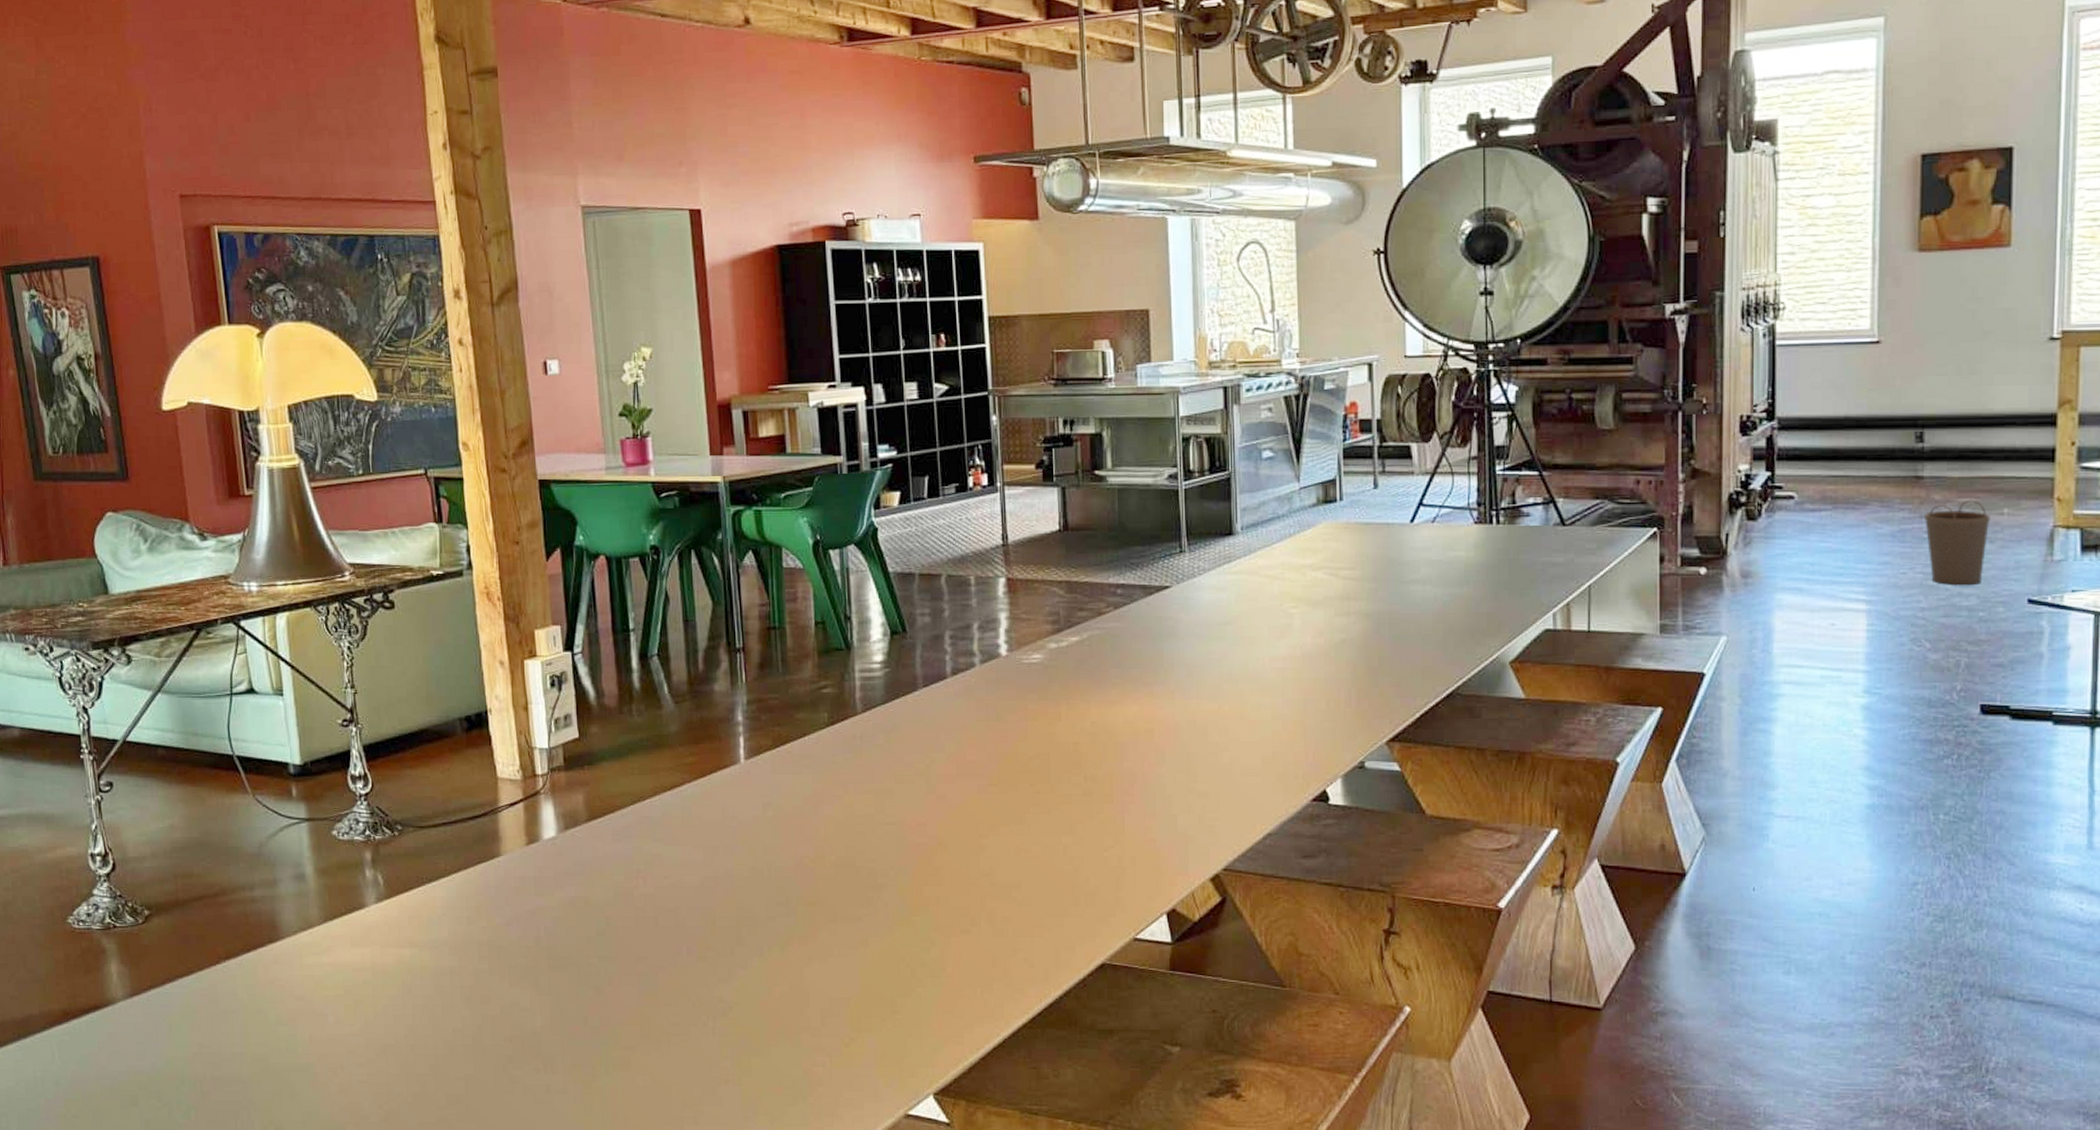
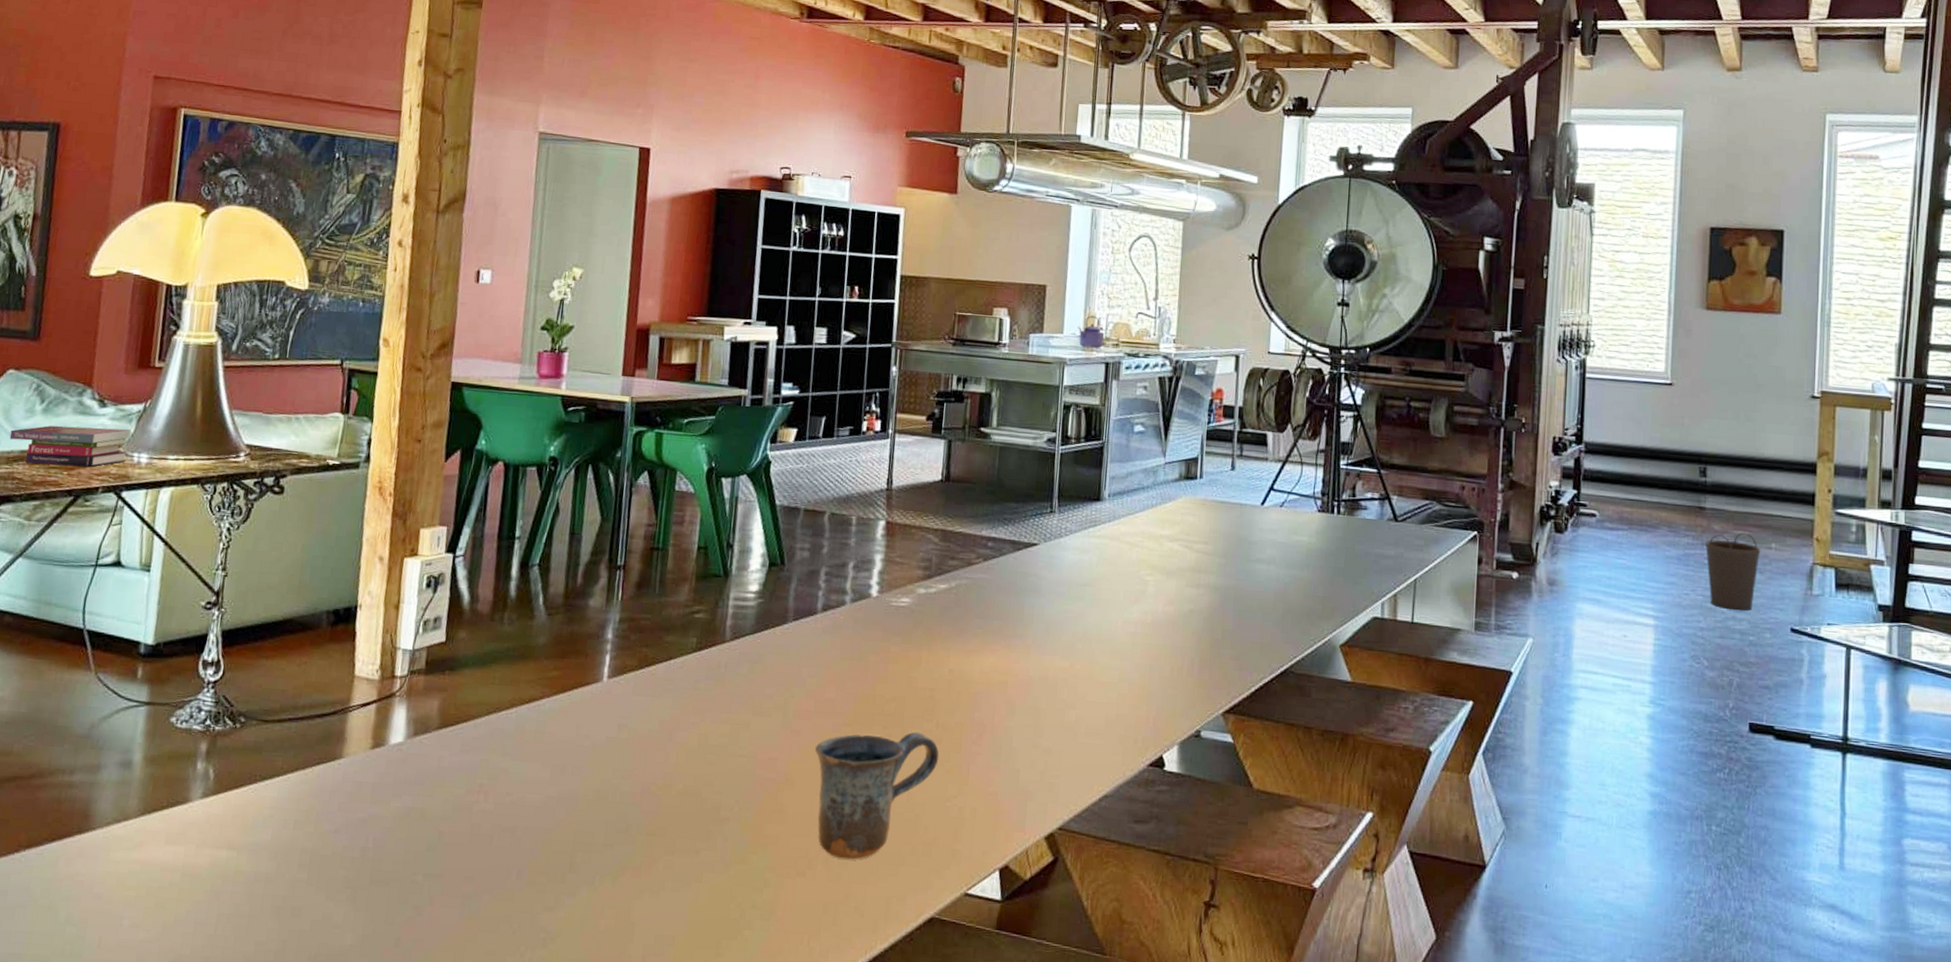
books: none [122,560,238,602] -> present [9,425,131,467]
mug: none [962,786,1092,914] -> present [814,731,939,860]
kettle: none [1188,337,1220,374] -> present [1077,315,1105,349]

